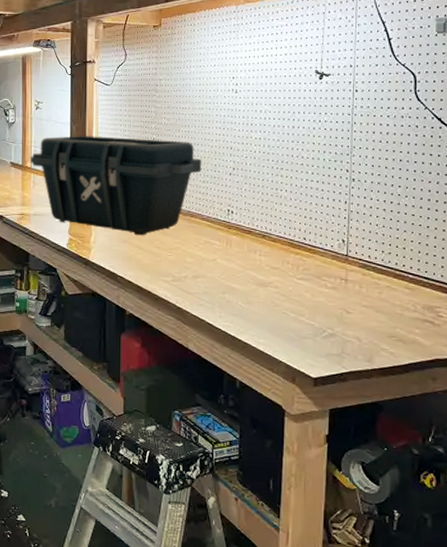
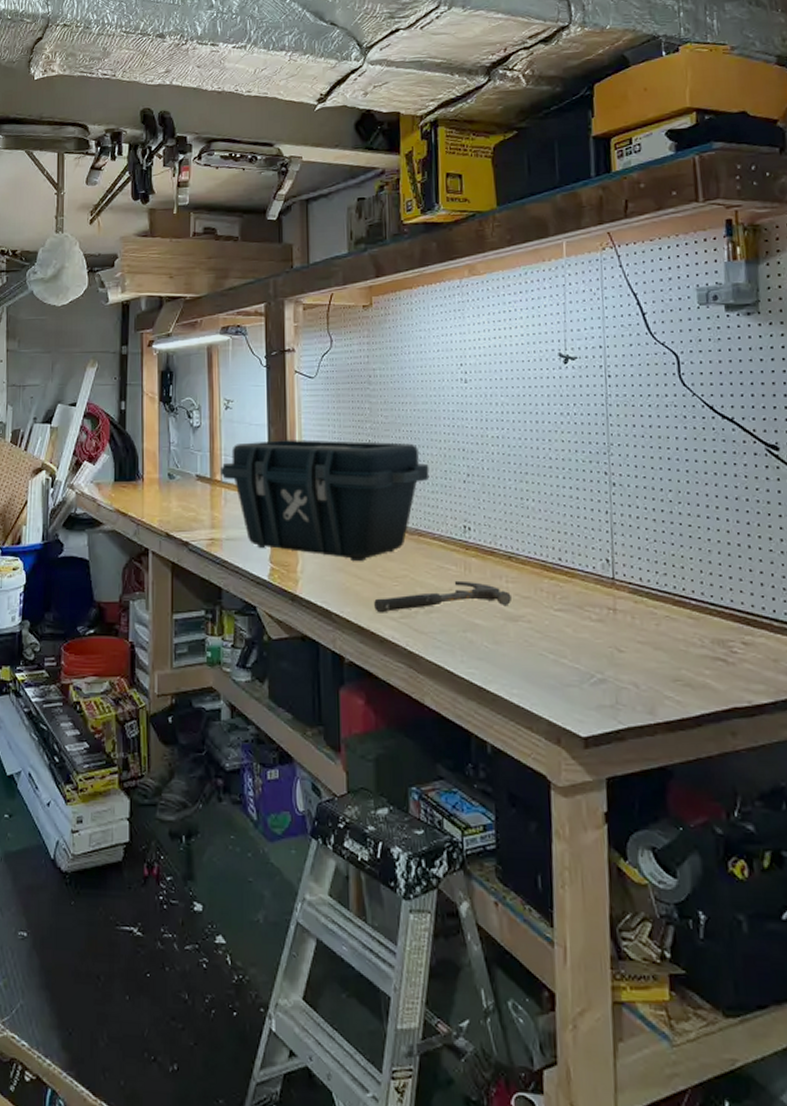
claw hammer: none [152,253,263,277] -> present [374,580,511,613]

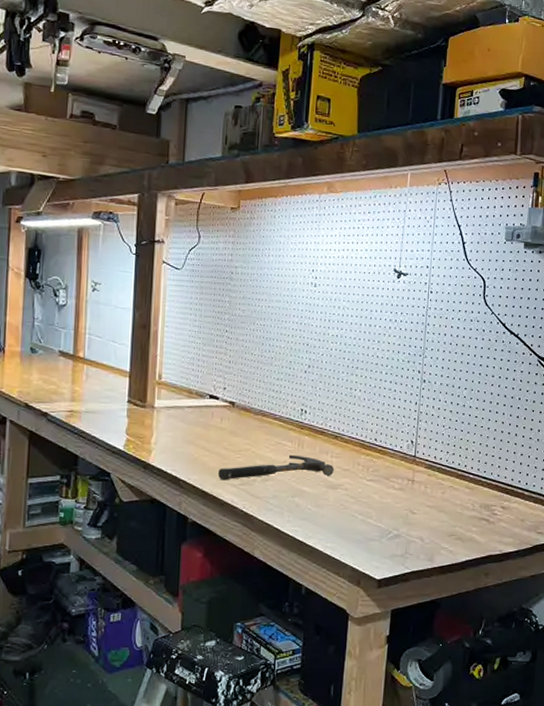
toolbox: present [221,440,430,561] -> none [84,323,277,435]

